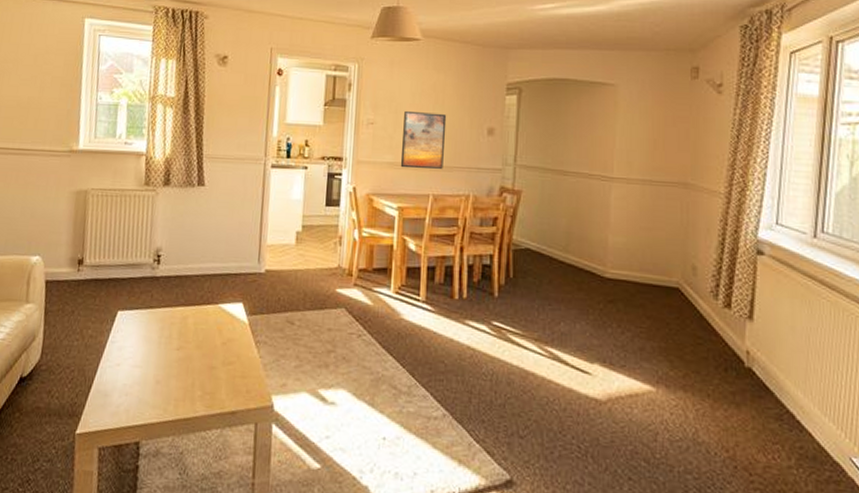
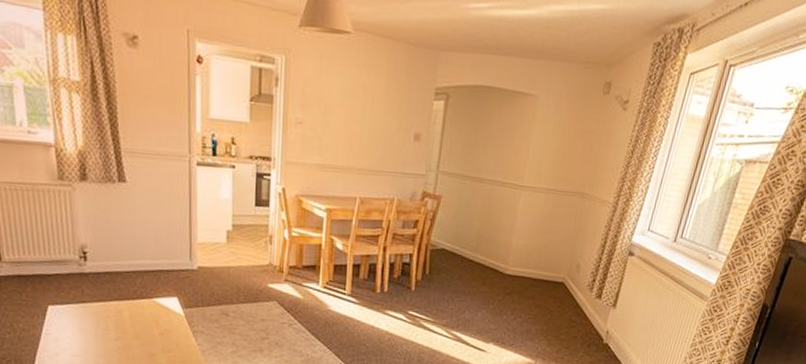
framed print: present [400,110,447,170] -> none [328,111,376,173]

